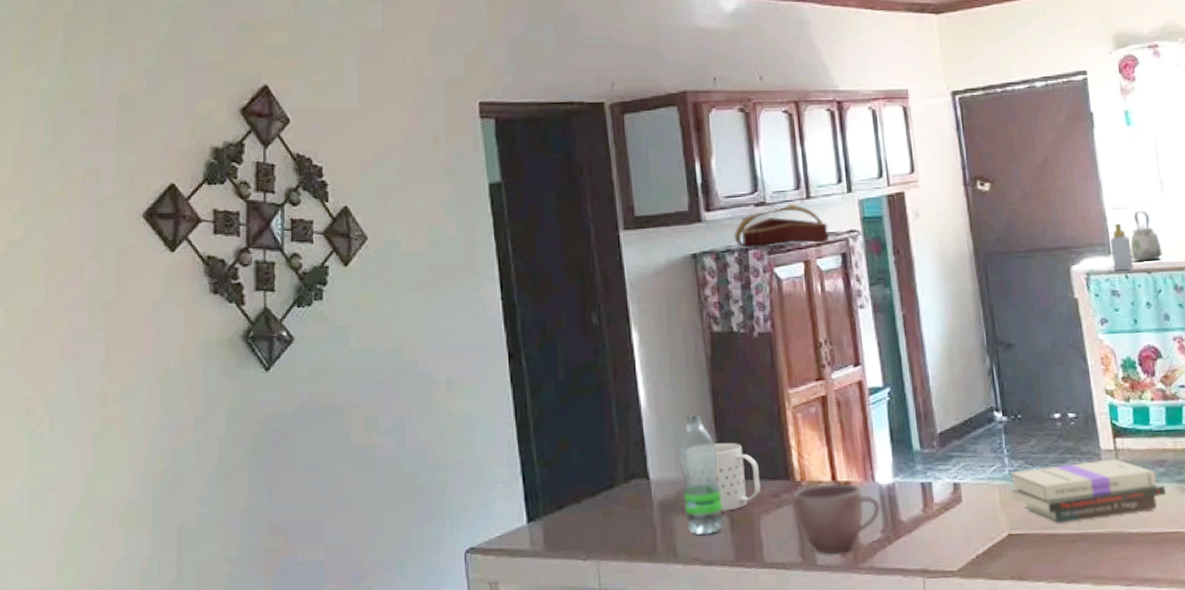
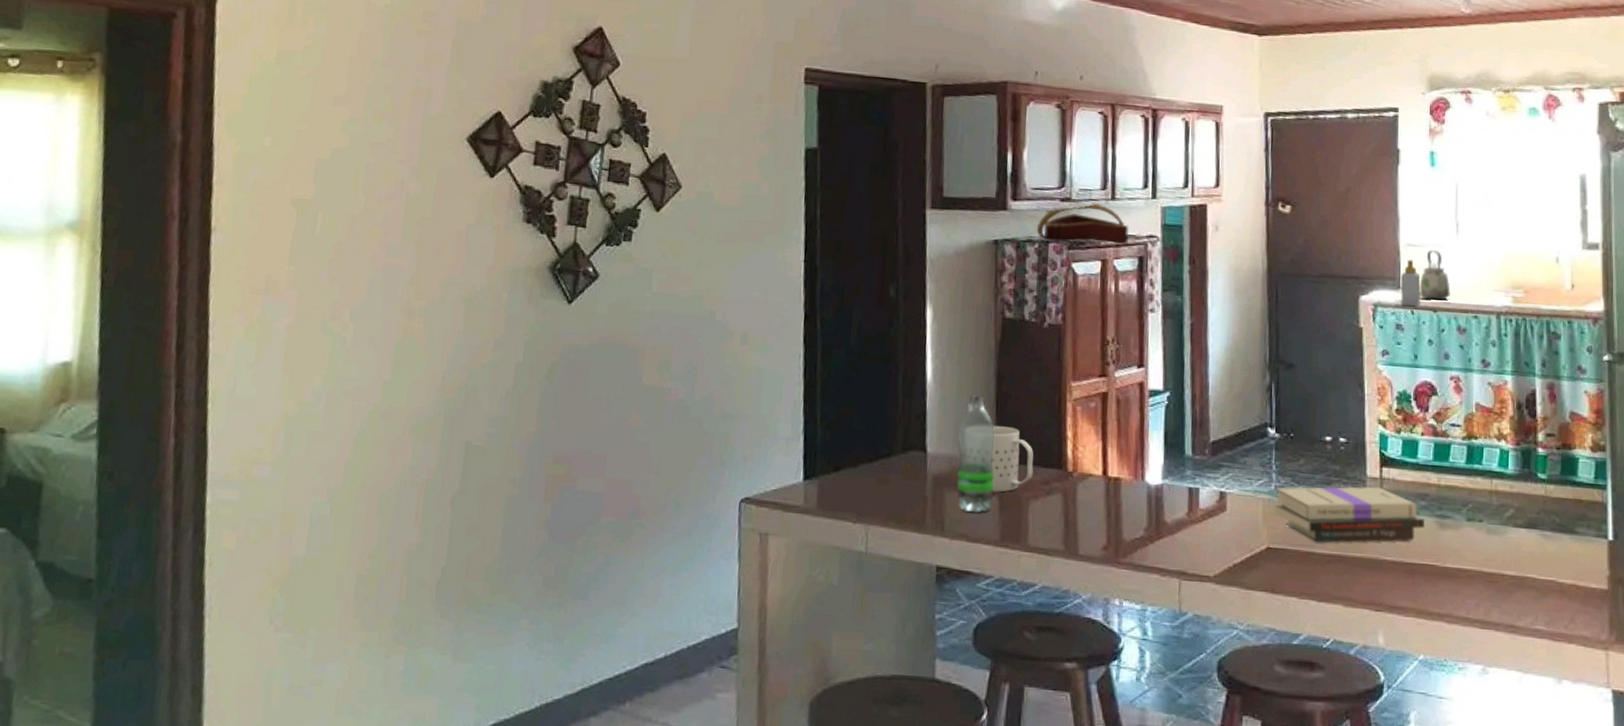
cup: present [793,483,881,554] -> none [1063,477,1148,546]

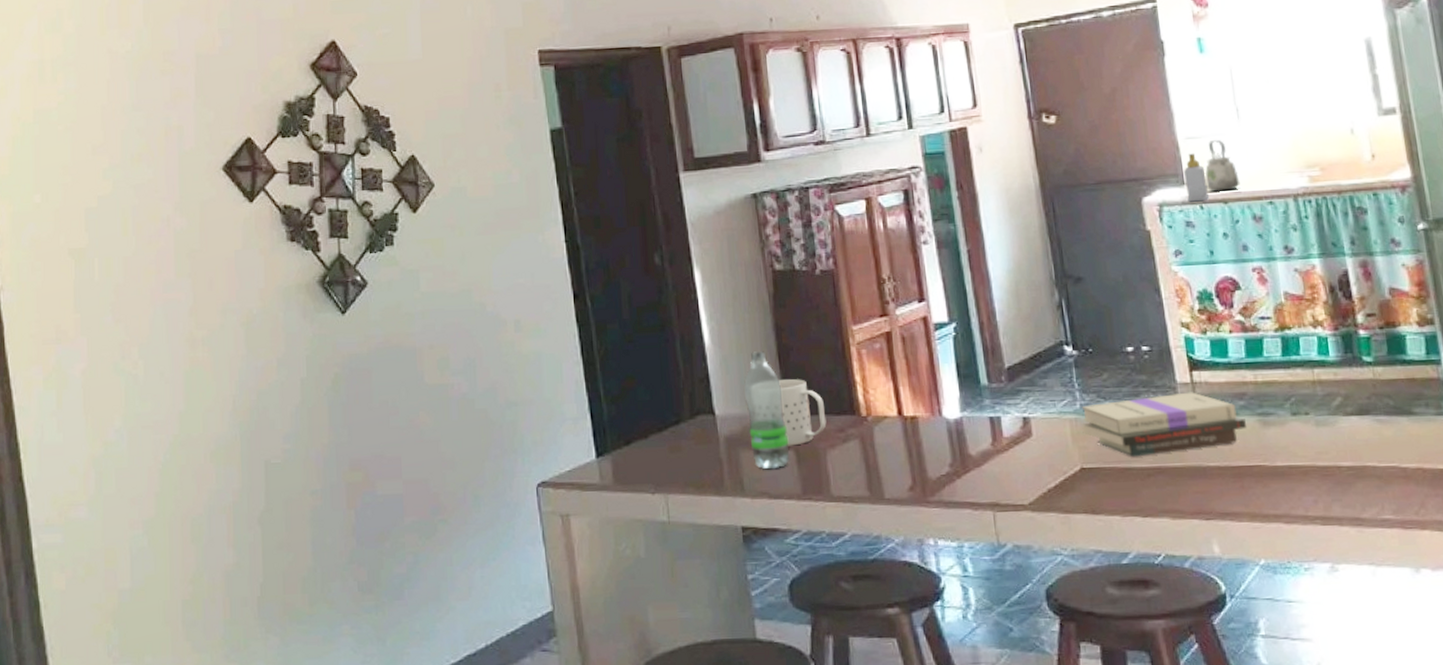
decorative basket: present [1036,203,1129,244] -> none [793,142,891,189]

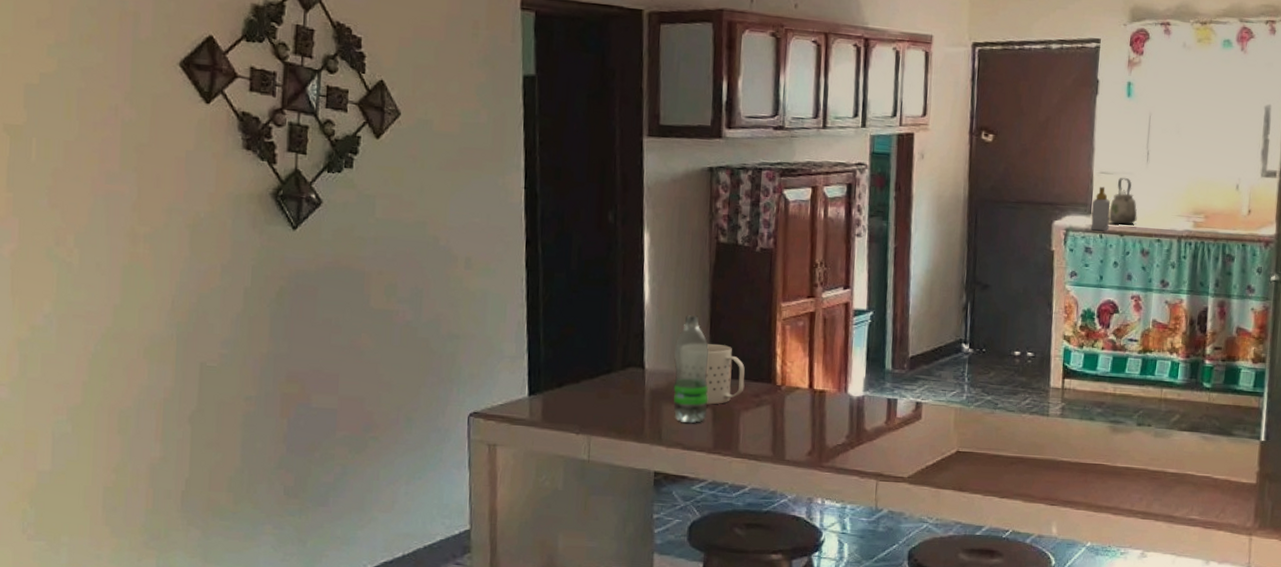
books: present [1081,392,1246,458] -> none [964,396,1099,447]

